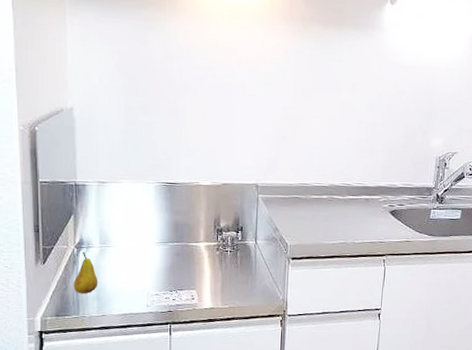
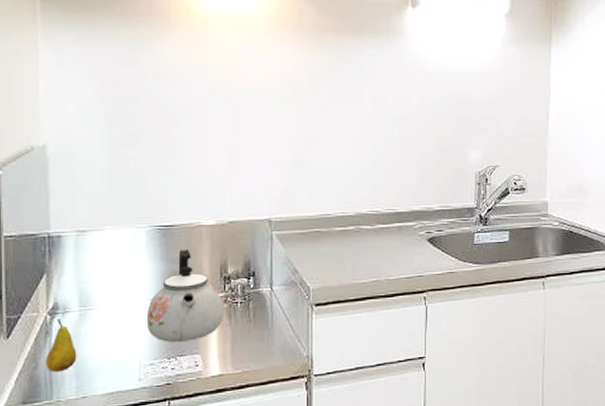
kettle: none [153,203,216,280] -> present [146,248,224,343]

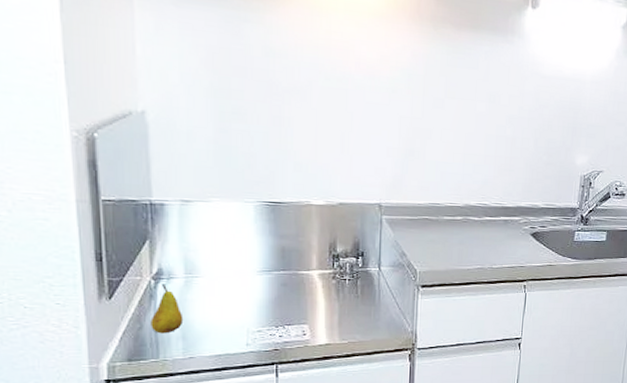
kettle: present [146,248,224,343] -> none [254,226,332,313]

